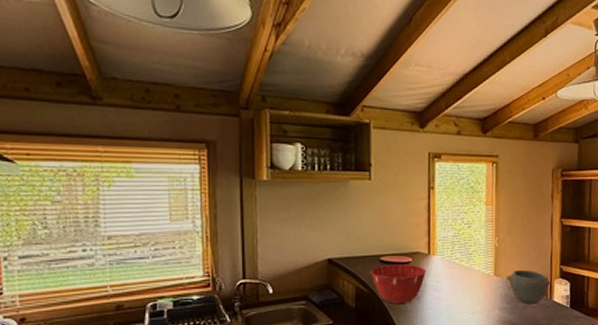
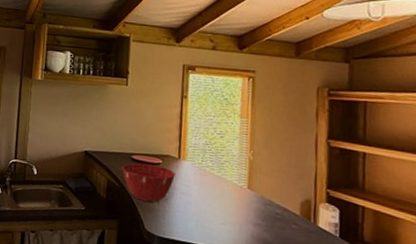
bowl: present [505,269,552,305] -> none [261,186,316,227]

